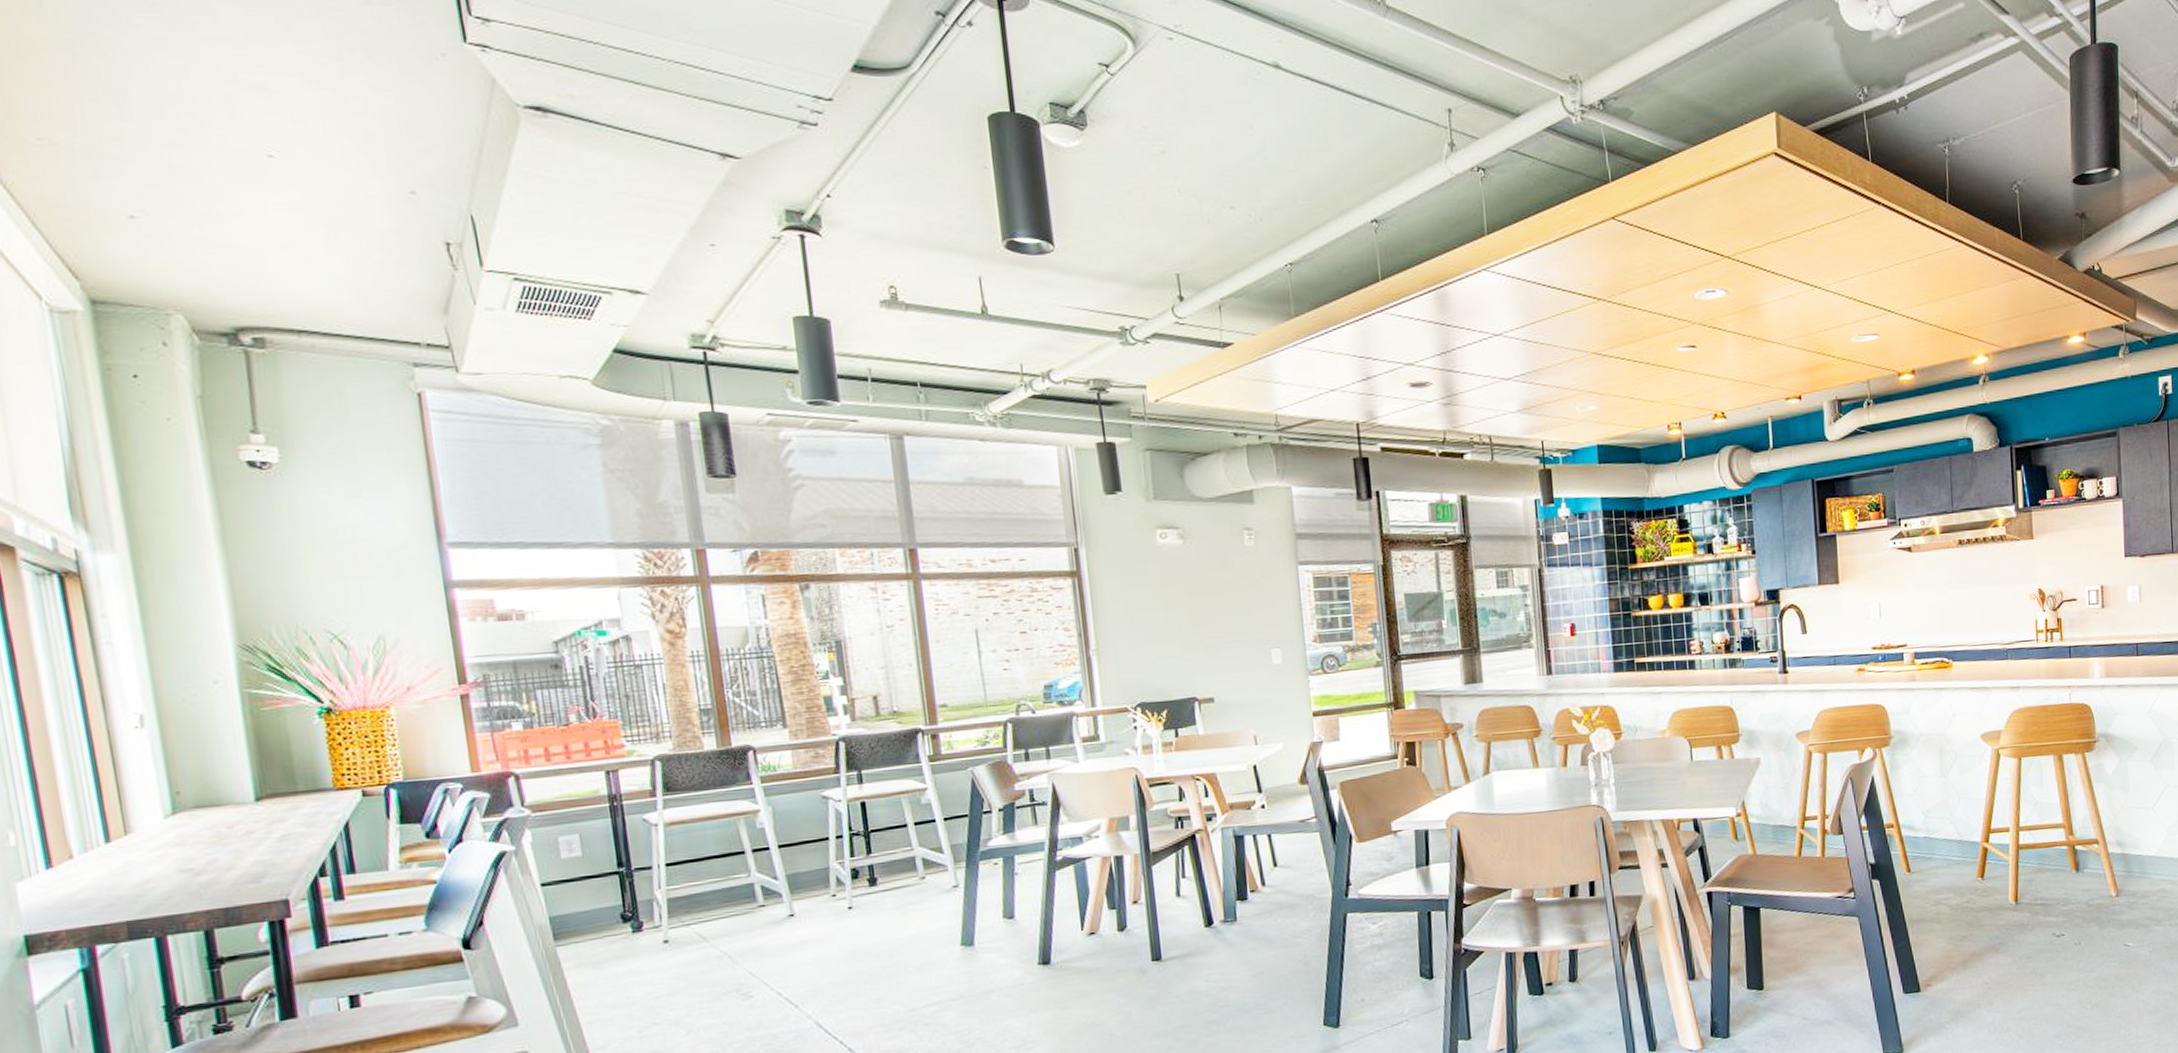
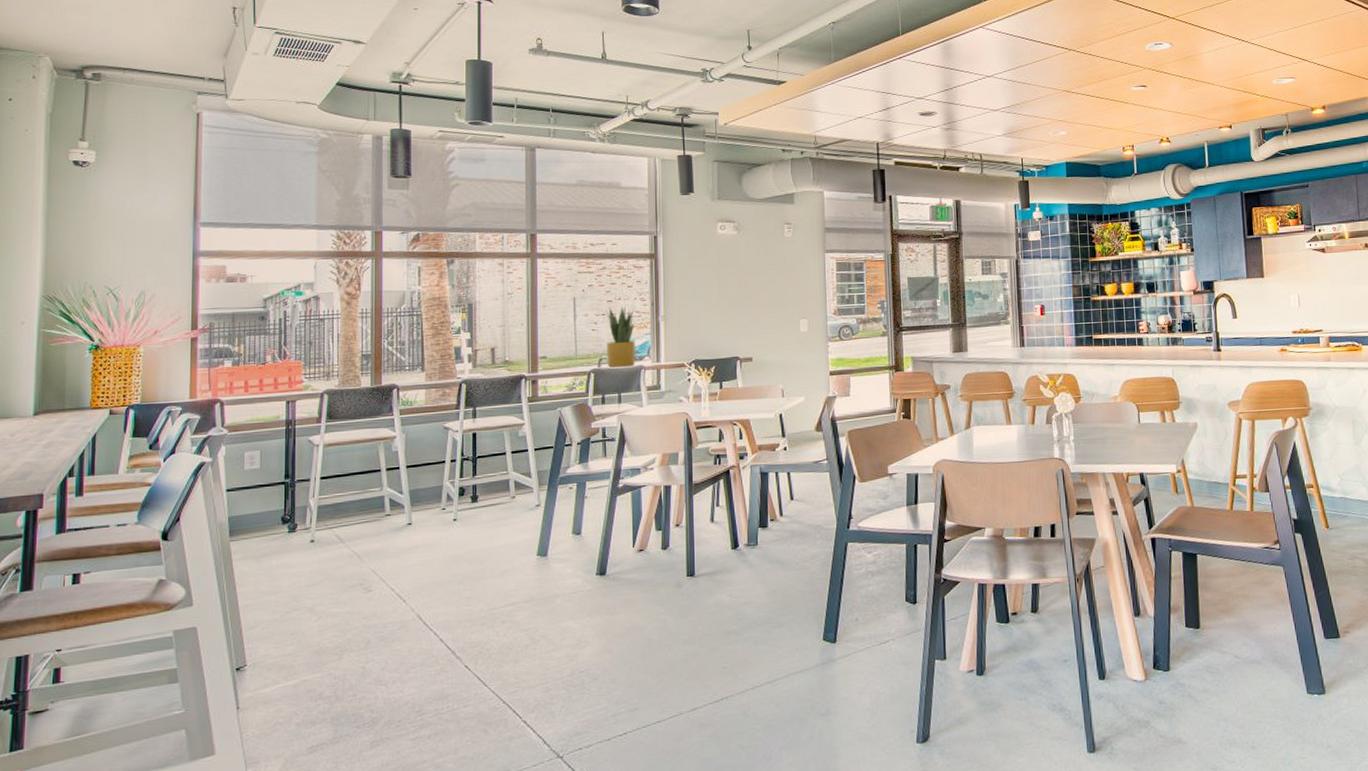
planter: none [1018,638,1064,717] -> present [605,306,635,369]

